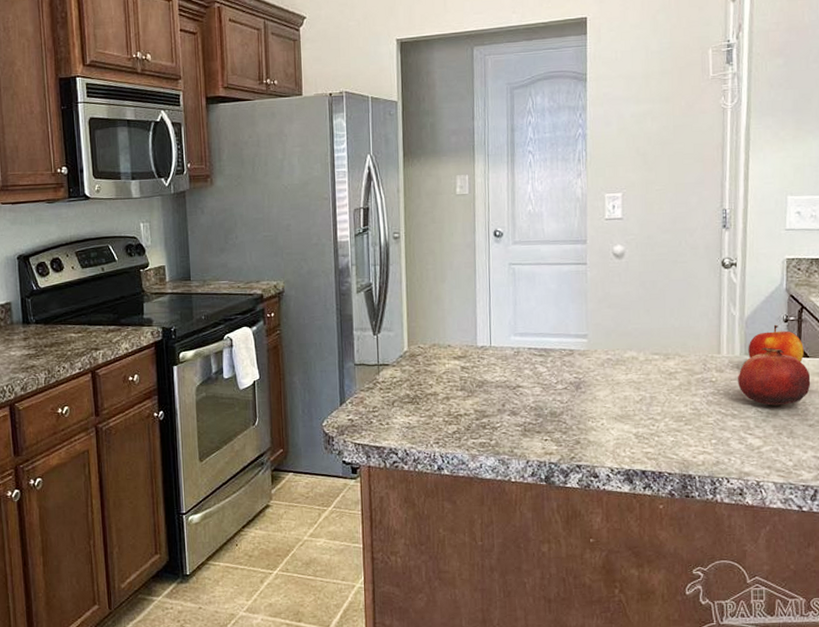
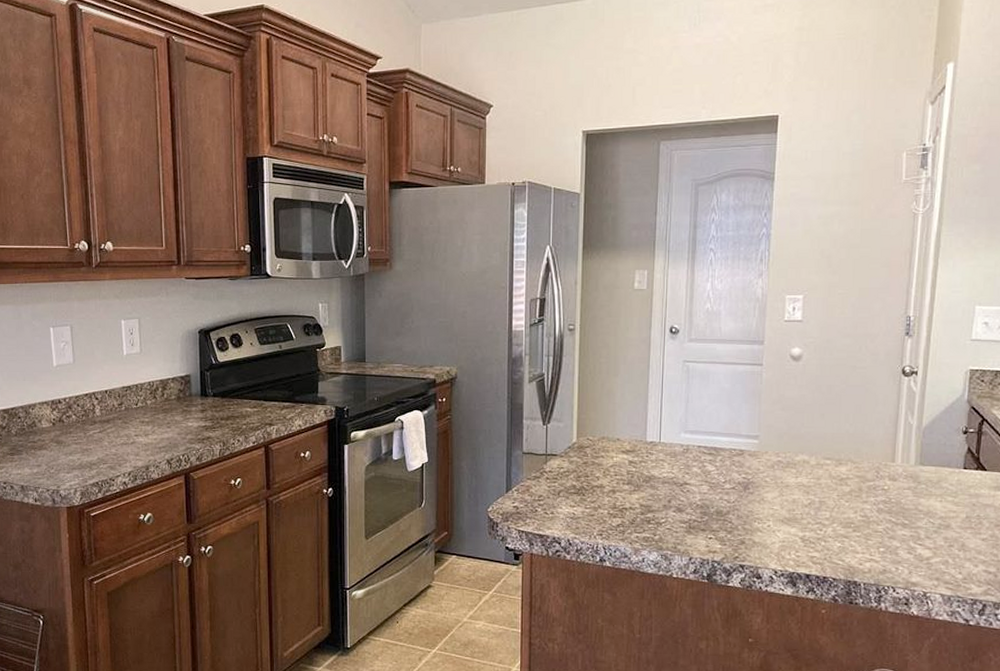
fruit: present [738,347,811,406] -> none [911,458,987,517]
apple: present [748,324,804,363] -> none [923,435,982,476]

